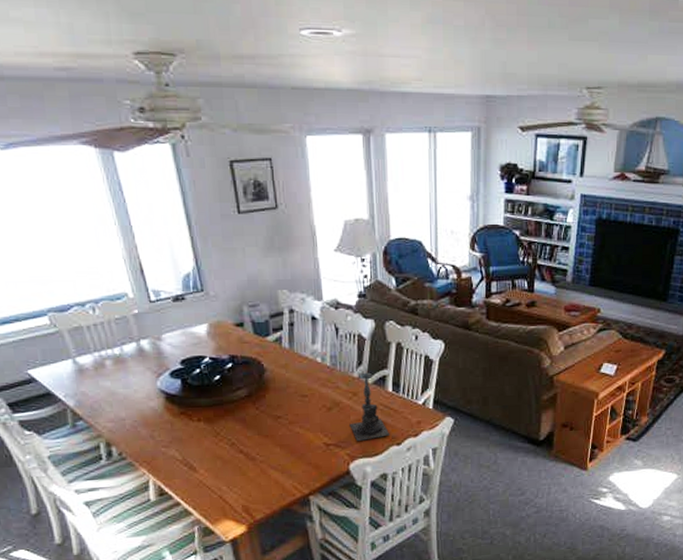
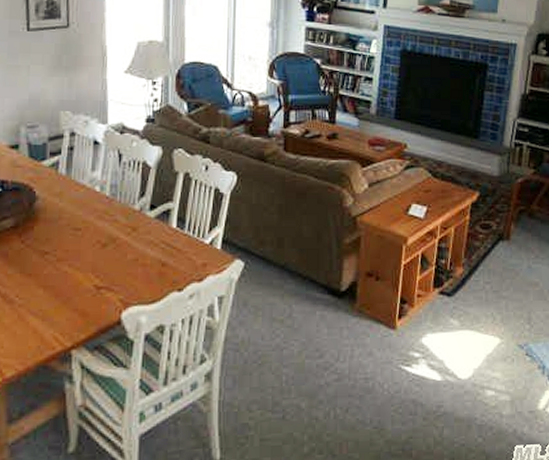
candle holder: present [349,365,390,441] -> none [125,196,171,284]

